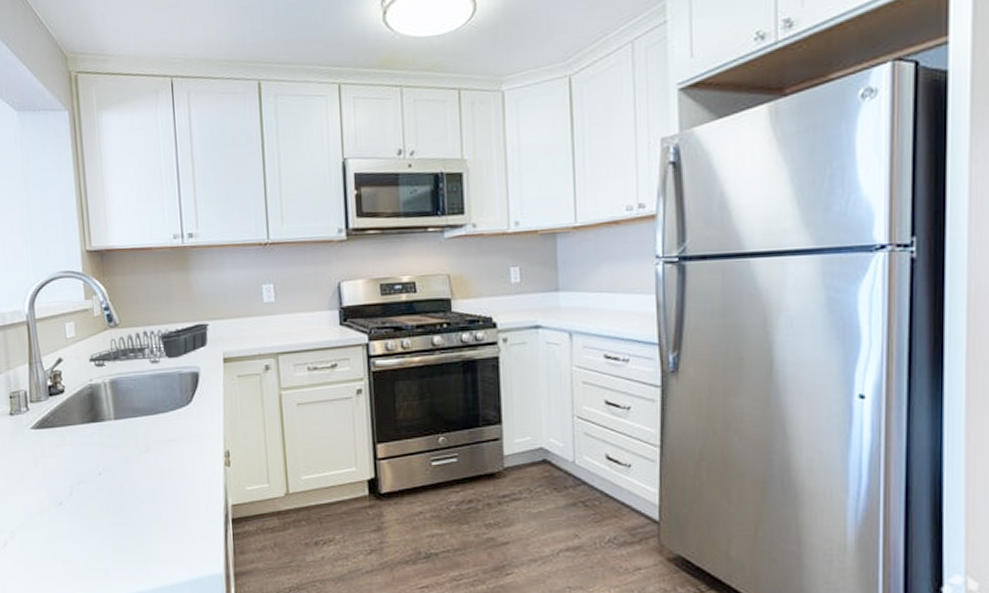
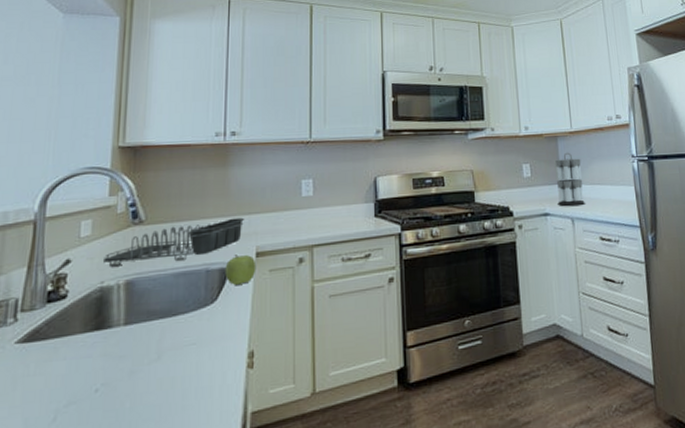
fruit: none [195,359,225,388] -> present [225,255,257,285]
spice rack: none [552,252,588,319] -> present [555,152,585,207]

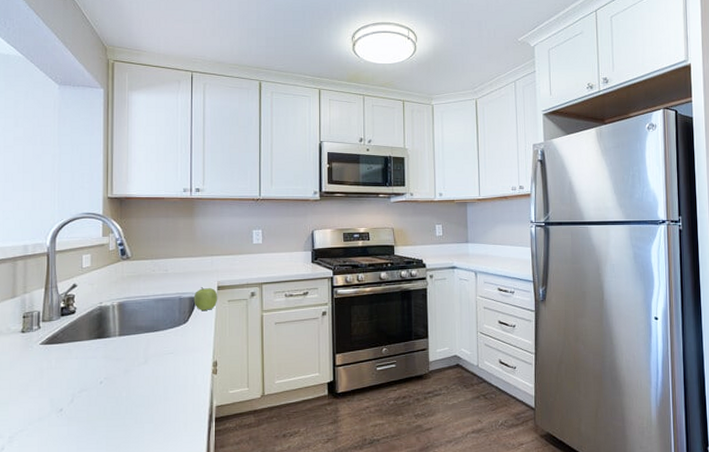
dish rack: present [102,217,244,267] -> none [100,258,207,291]
spice rack: present [555,152,585,207] -> none [464,216,487,262]

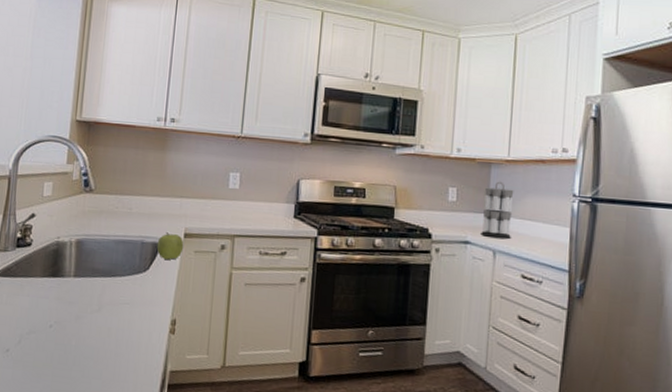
spice rack: none [464,216,487,262] -> present [481,181,514,240]

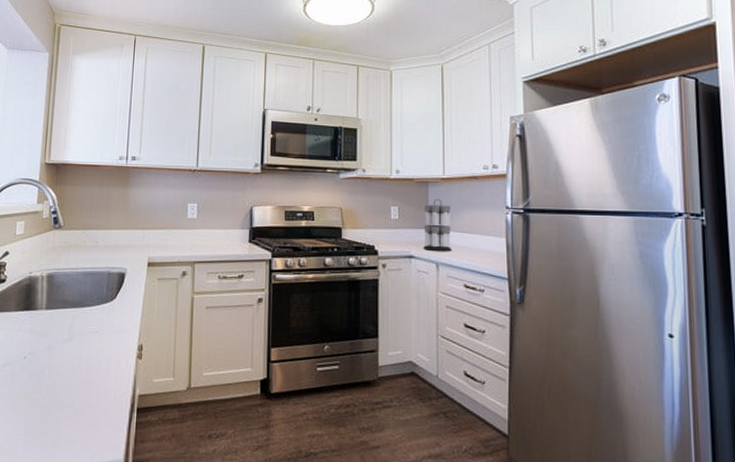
fruit: present [156,232,184,260] -> none [122,262,148,288]

